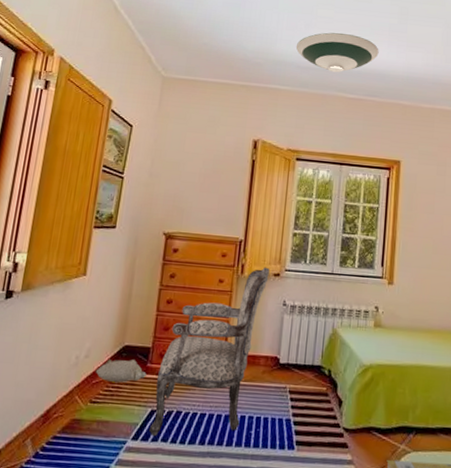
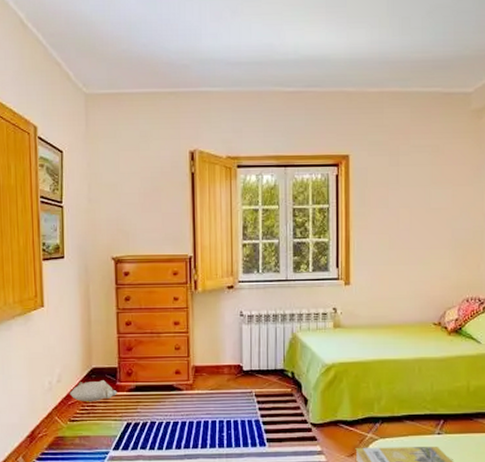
armchair: present [149,267,270,436] -> none [127,281,223,445]
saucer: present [296,32,379,73] -> none [223,16,316,65]

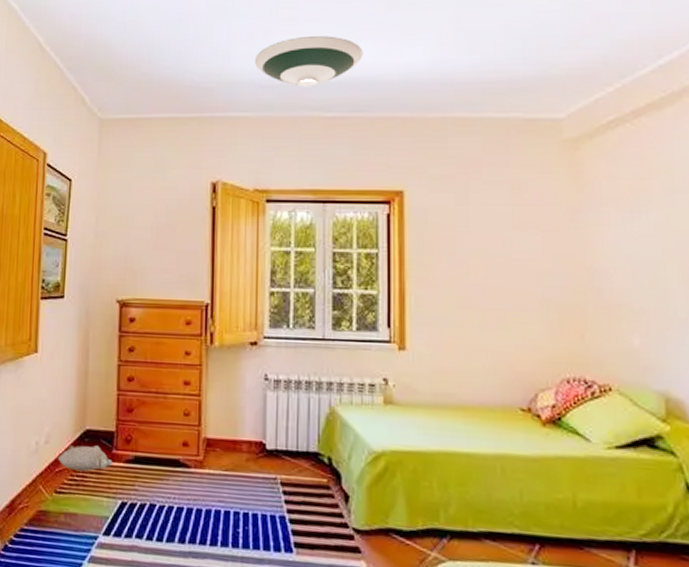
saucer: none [223,16,316,65] -> present [254,35,363,88]

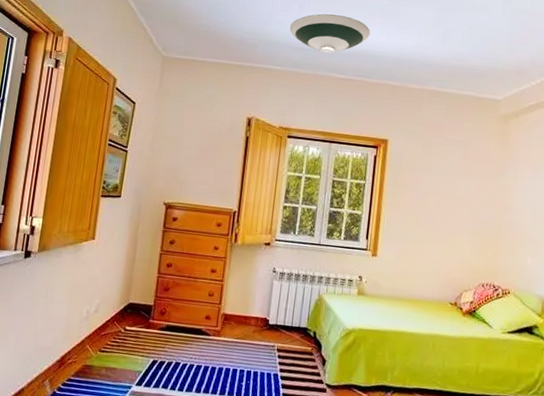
plush toy: present [57,445,113,471] -> none [103,314,149,335]

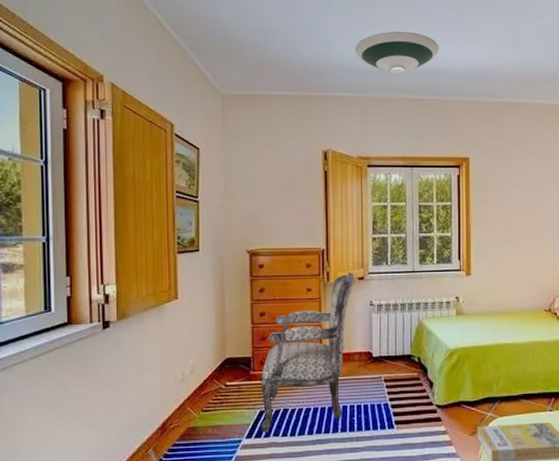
armchair: none [152,236,261,383] -> present [261,272,354,433]

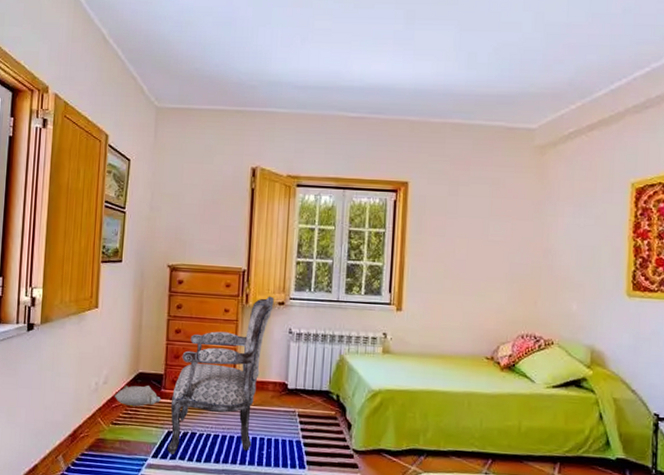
plush toy: none [202,370,251,391] -> present [114,385,161,406]
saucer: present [354,31,439,74] -> none [292,45,383,91]

